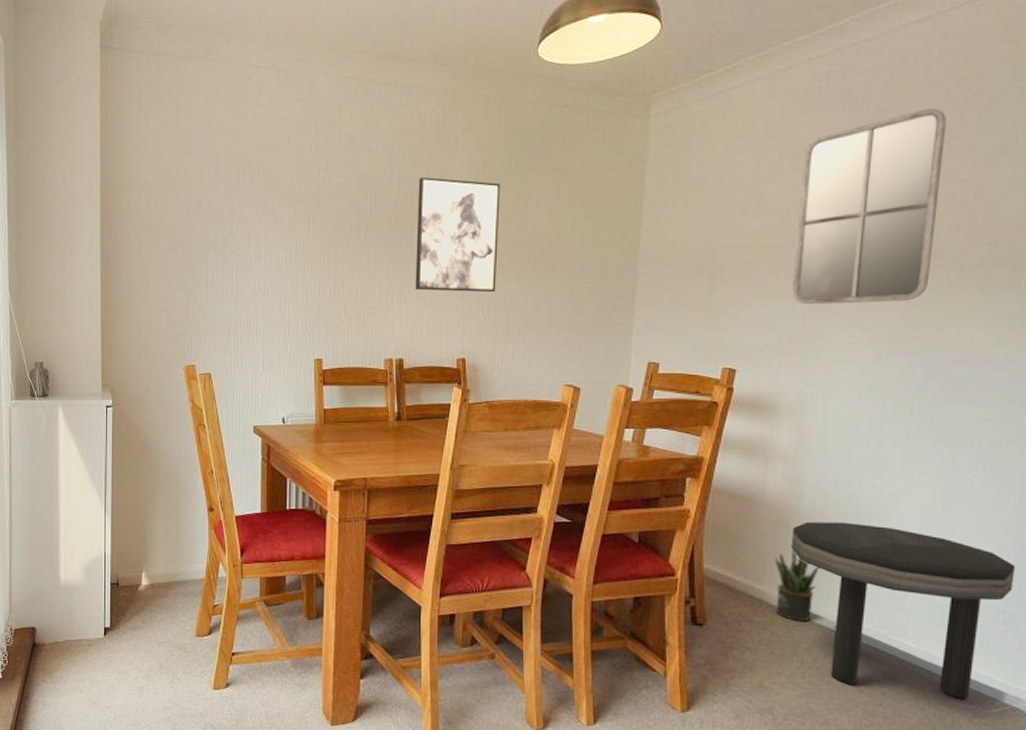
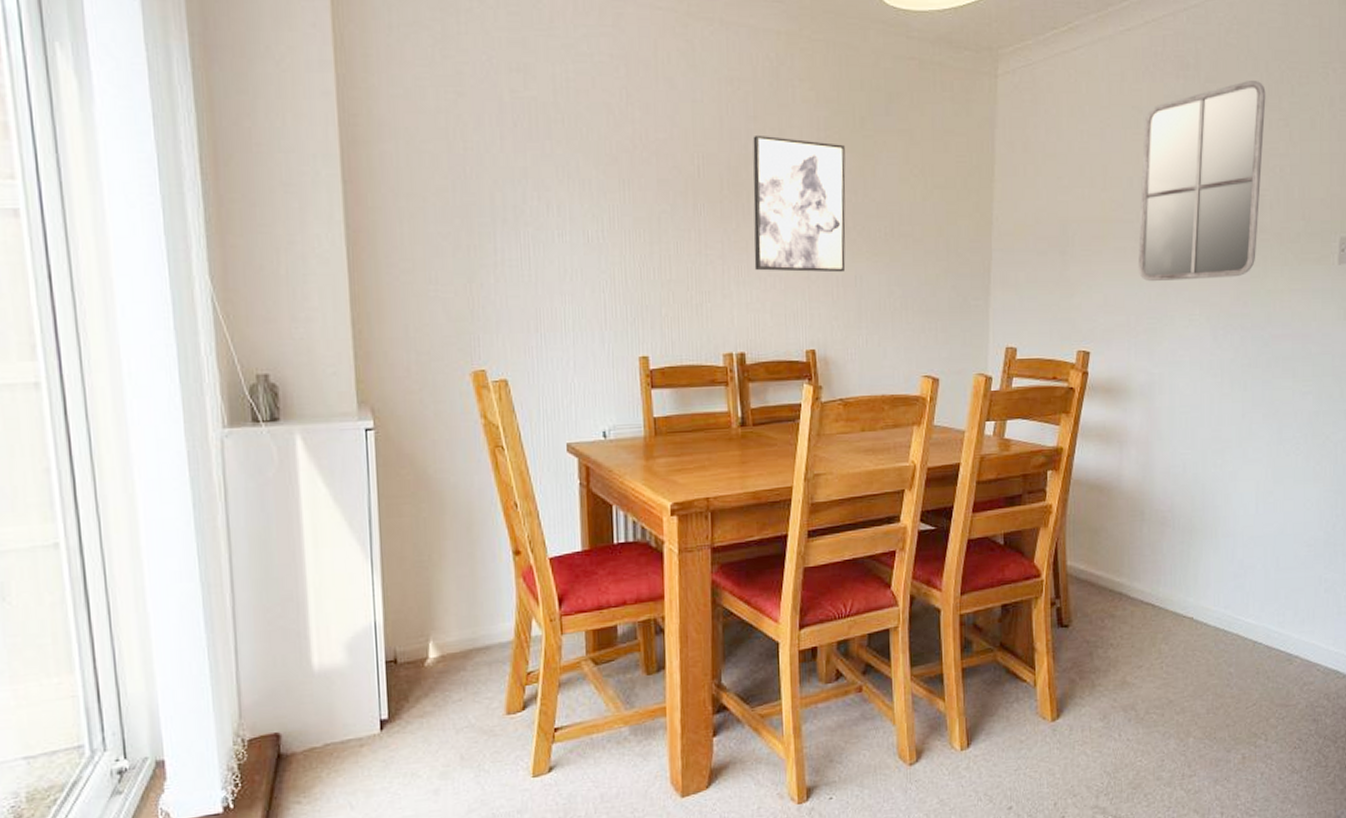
potted plant: present [775,550,819,621] -> none [1132,538,1172,611]
side table: present [791,521,1015,700] -> none [1146,505,1332,670]

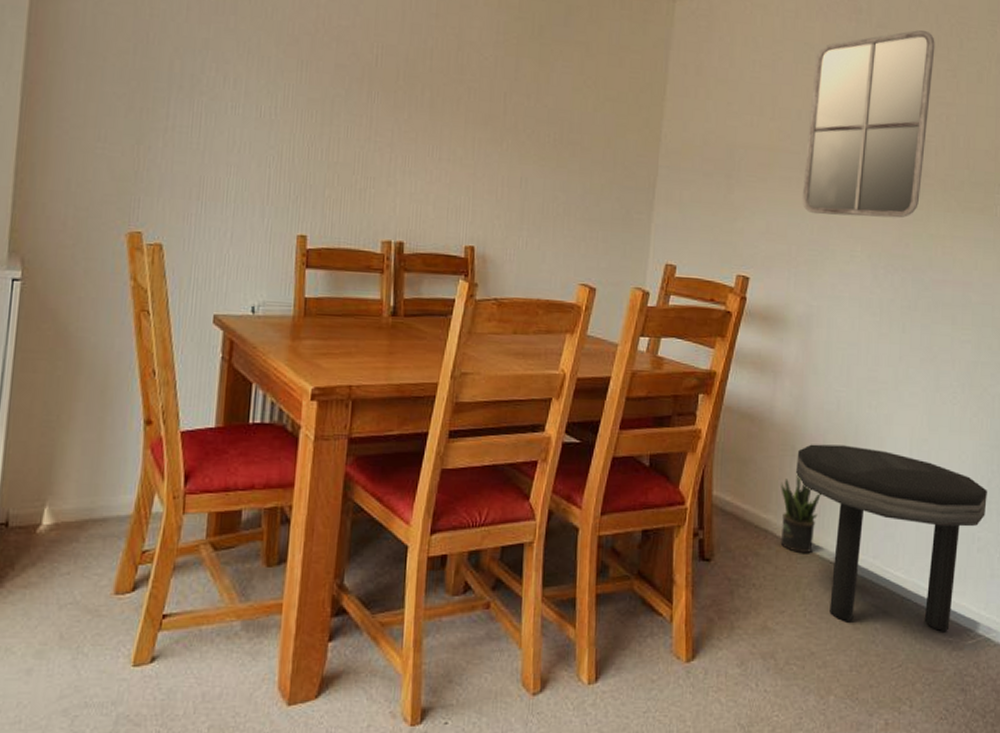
wall art: present [753,134,846,273] -> none [422,31,522,173]
potted plant: none [1132,538,1172,611] -> present [780,474,821,553]
side table: none [1146,505,1332,670] -> present [796,444,987,632]

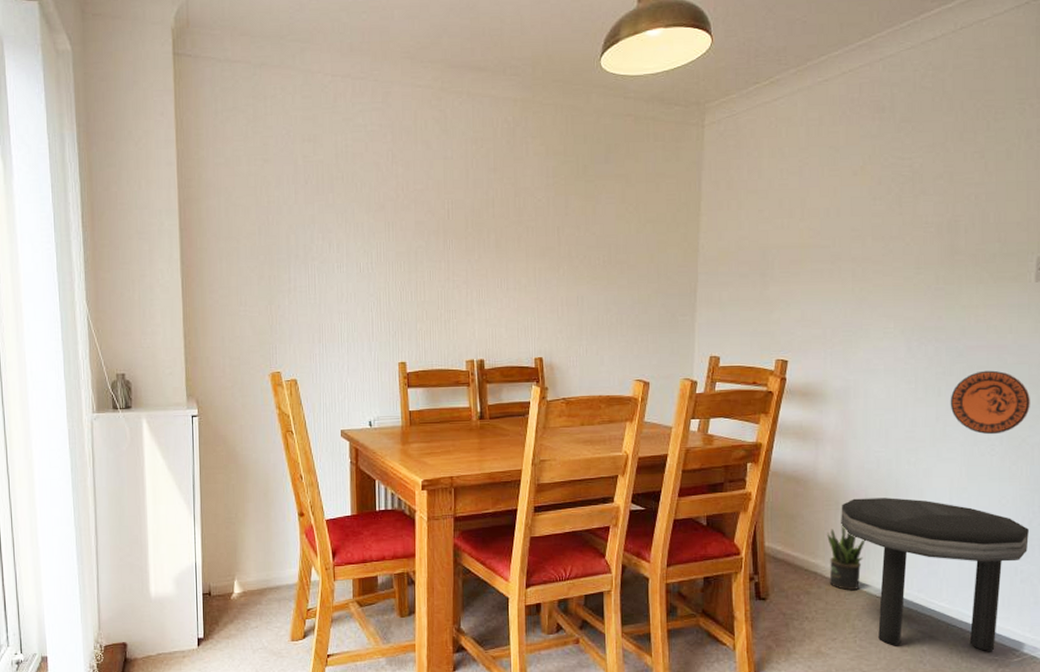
home mirror: present [801,30,935,218] -> none [834,119,961,299]
decorative plate: none [914,308,993,381] -> present [950,370,1030,435]

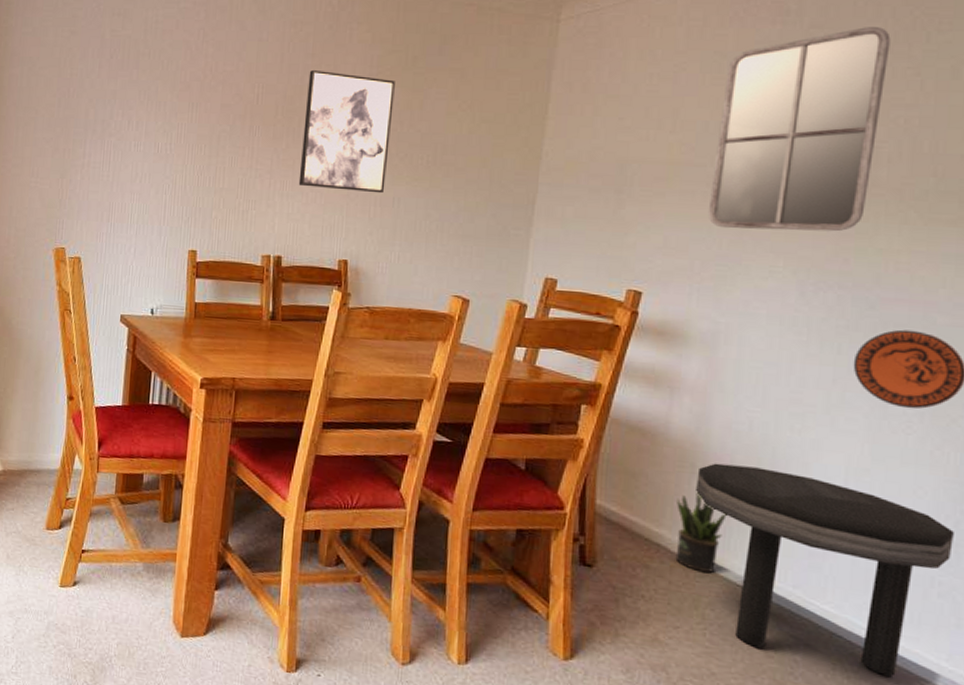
wall art: none [492,183,570,294] -> present [298,69,395,194]
home mirror: none [834,119,961,299] -> present [707,27,891,232]

